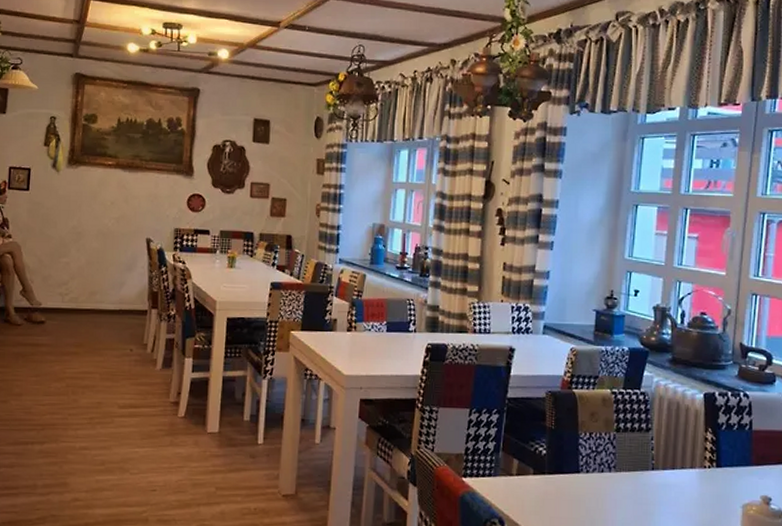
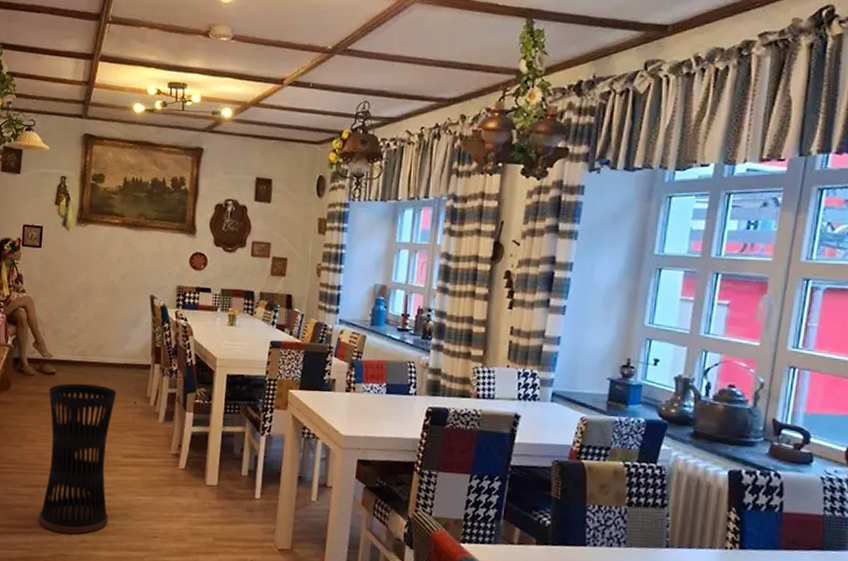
umbrella stand: none [26,332,112,493] -> present [38,383,117,535]

